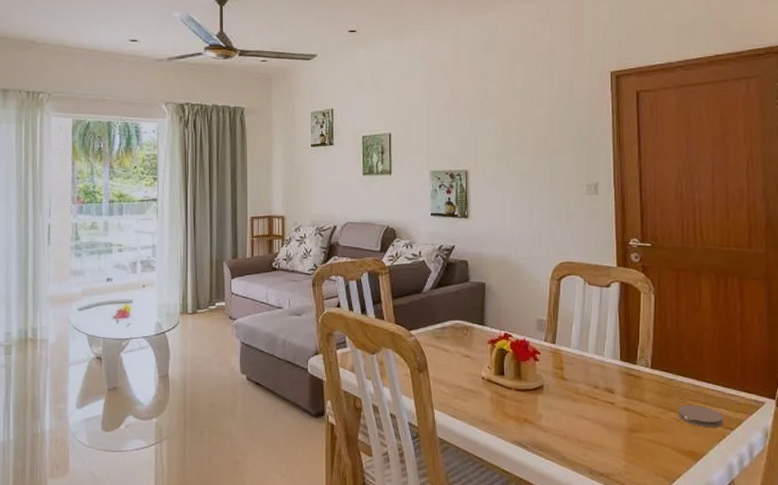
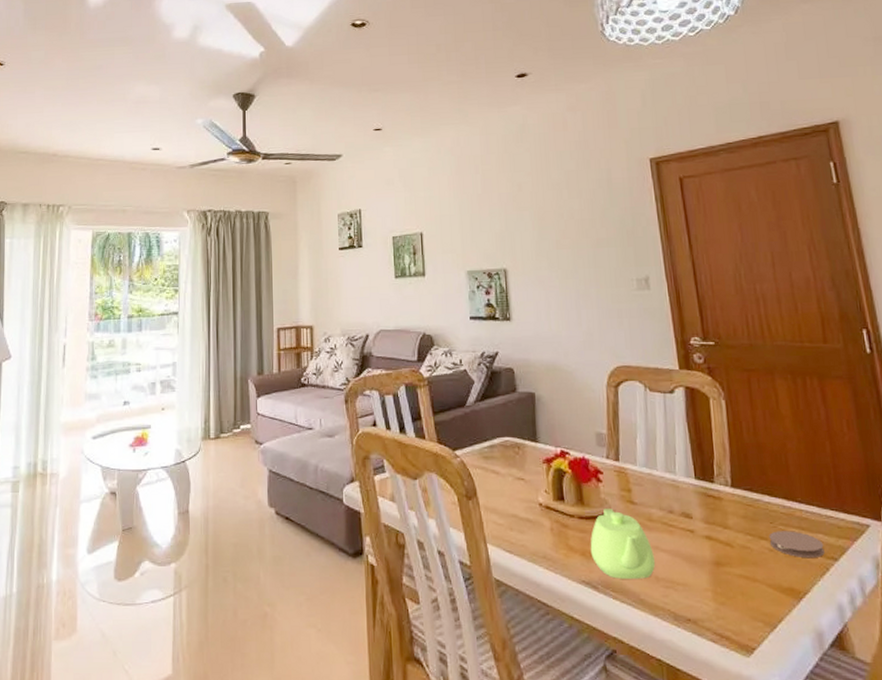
teapot: none [523,383,579,441] -> present [590,509,656,579]

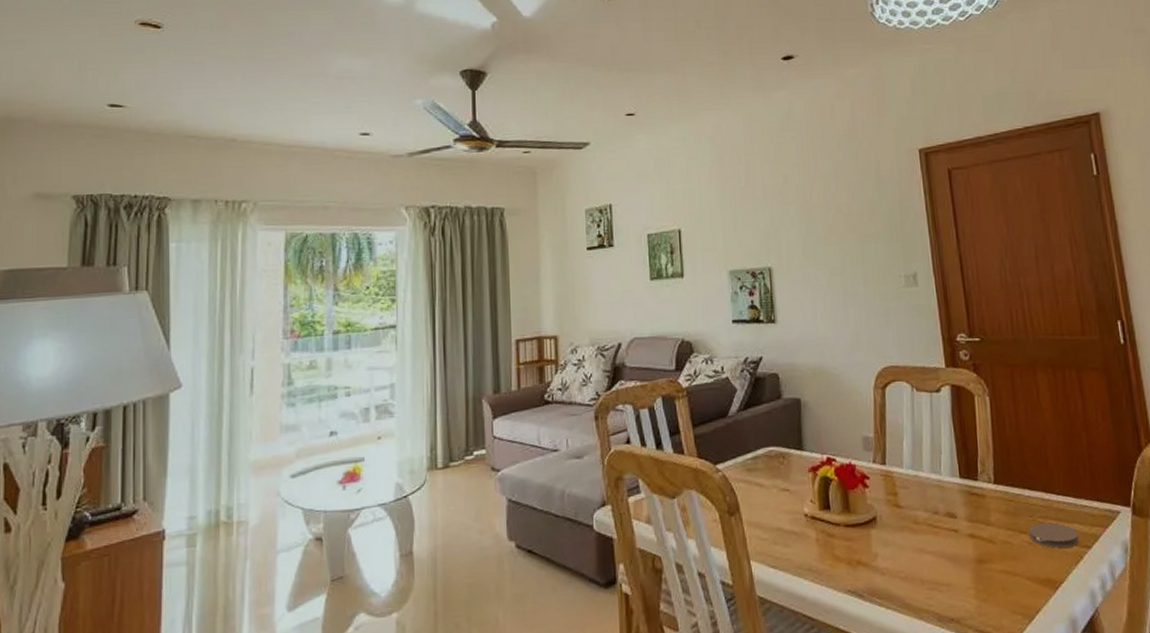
teapot: present [590,509,656,579] -> none [856,514,921,585]

